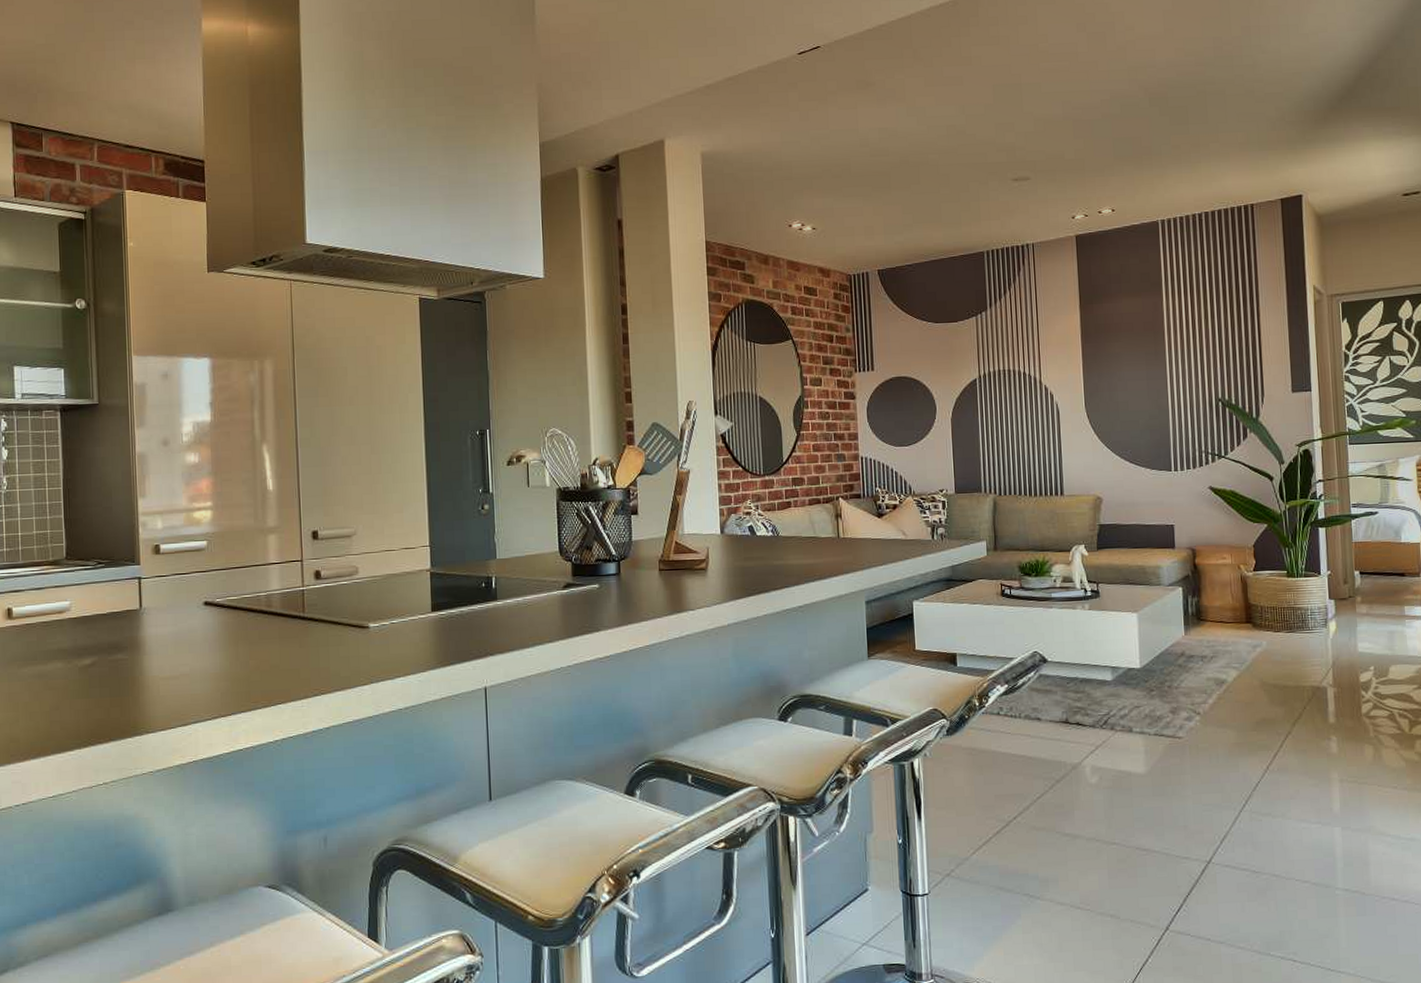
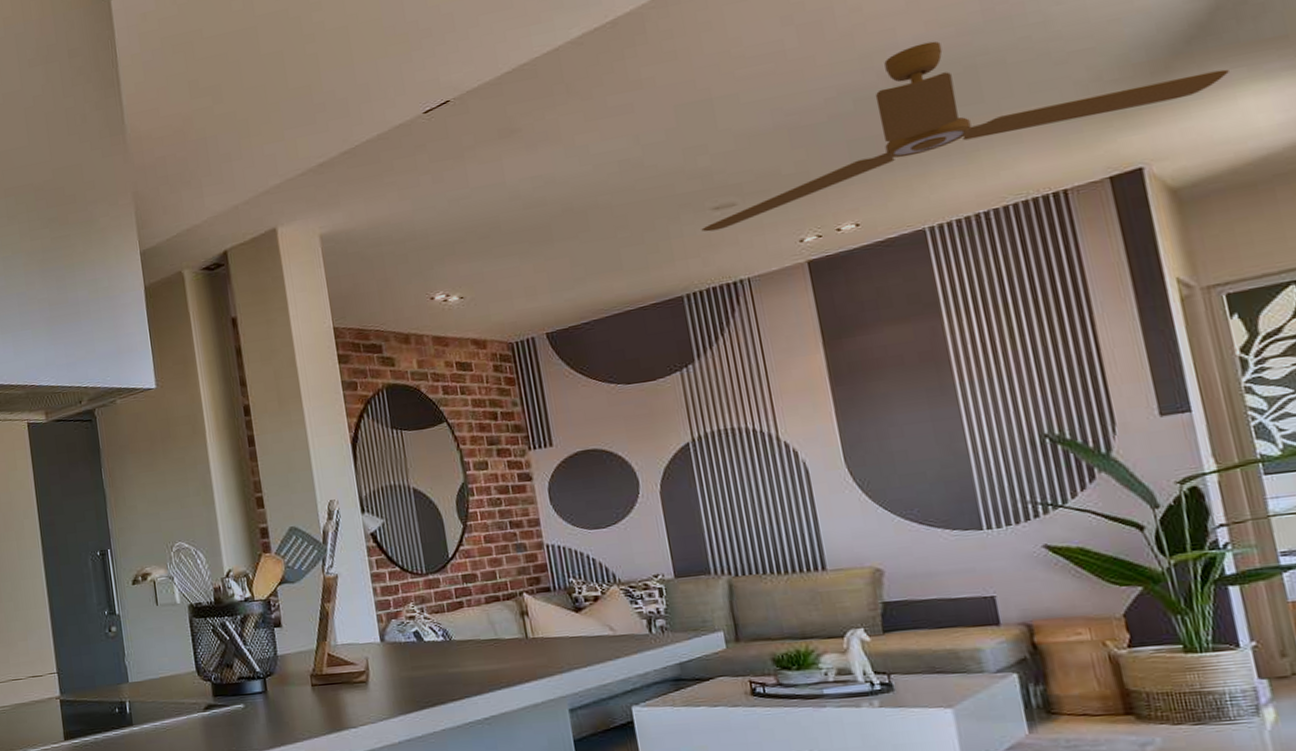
ceiling fan: none [1003,66,1362,199] -> present [701,41,1229,232]

